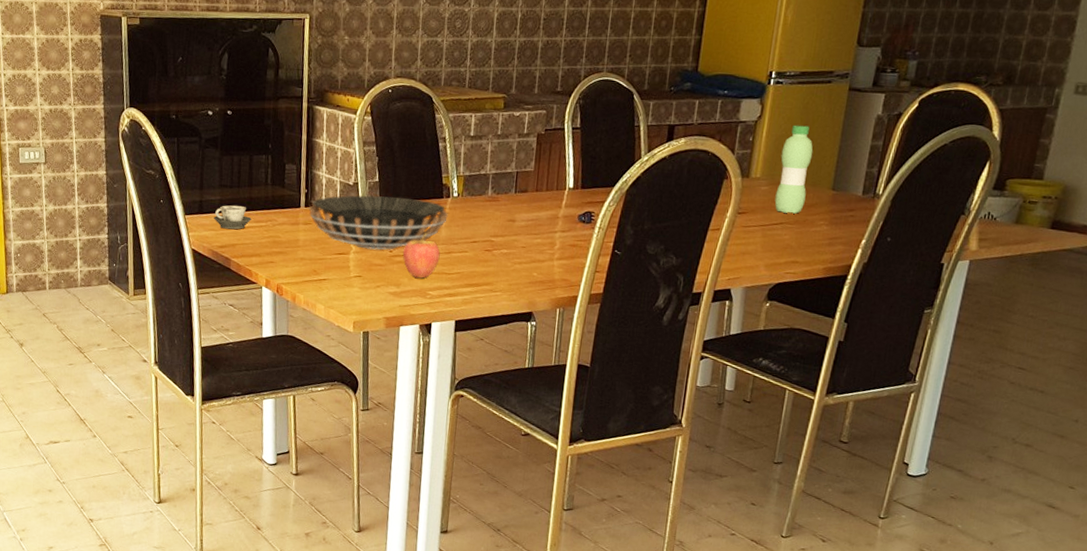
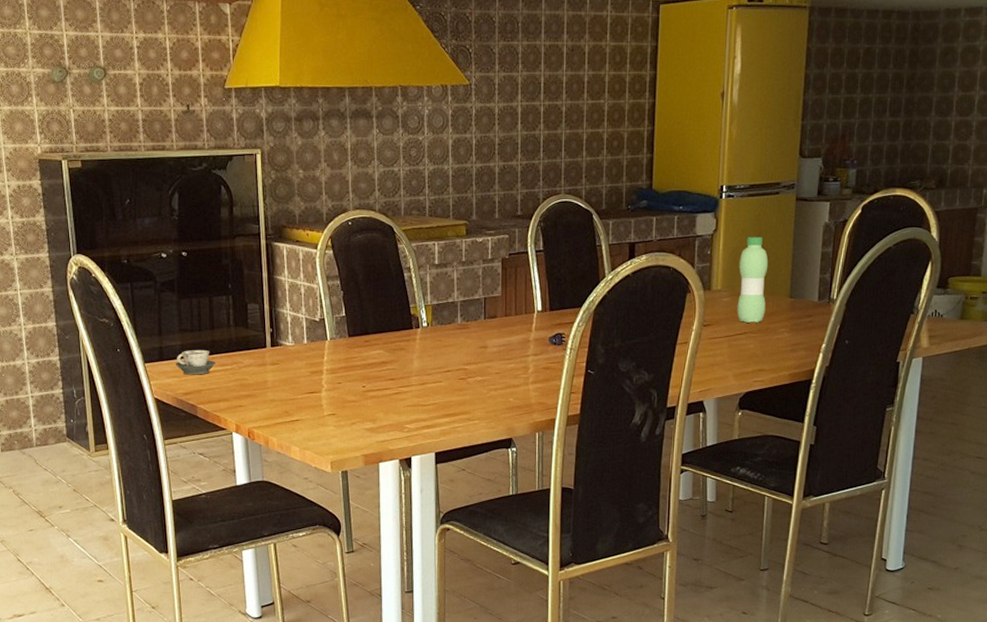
decorative bowl: present [309,195,448,250] -> none [275,330,419,386]
fruit: present [402,233,440,279] -> none [376,365,414,412]

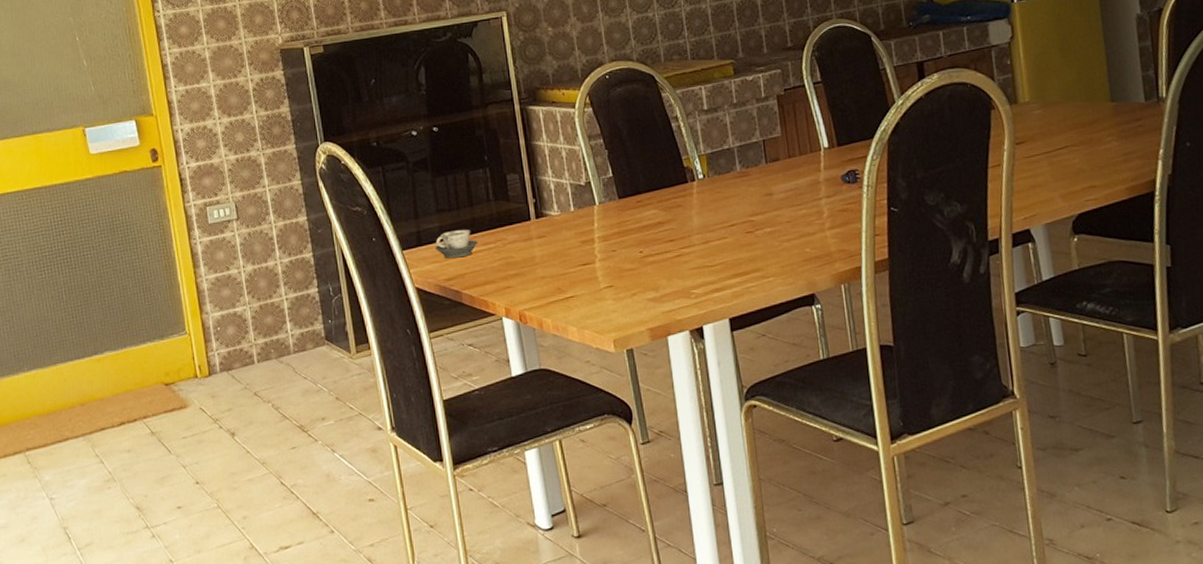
water bottle: present [737,236,769,323] -> none [1045,38,1086,135]

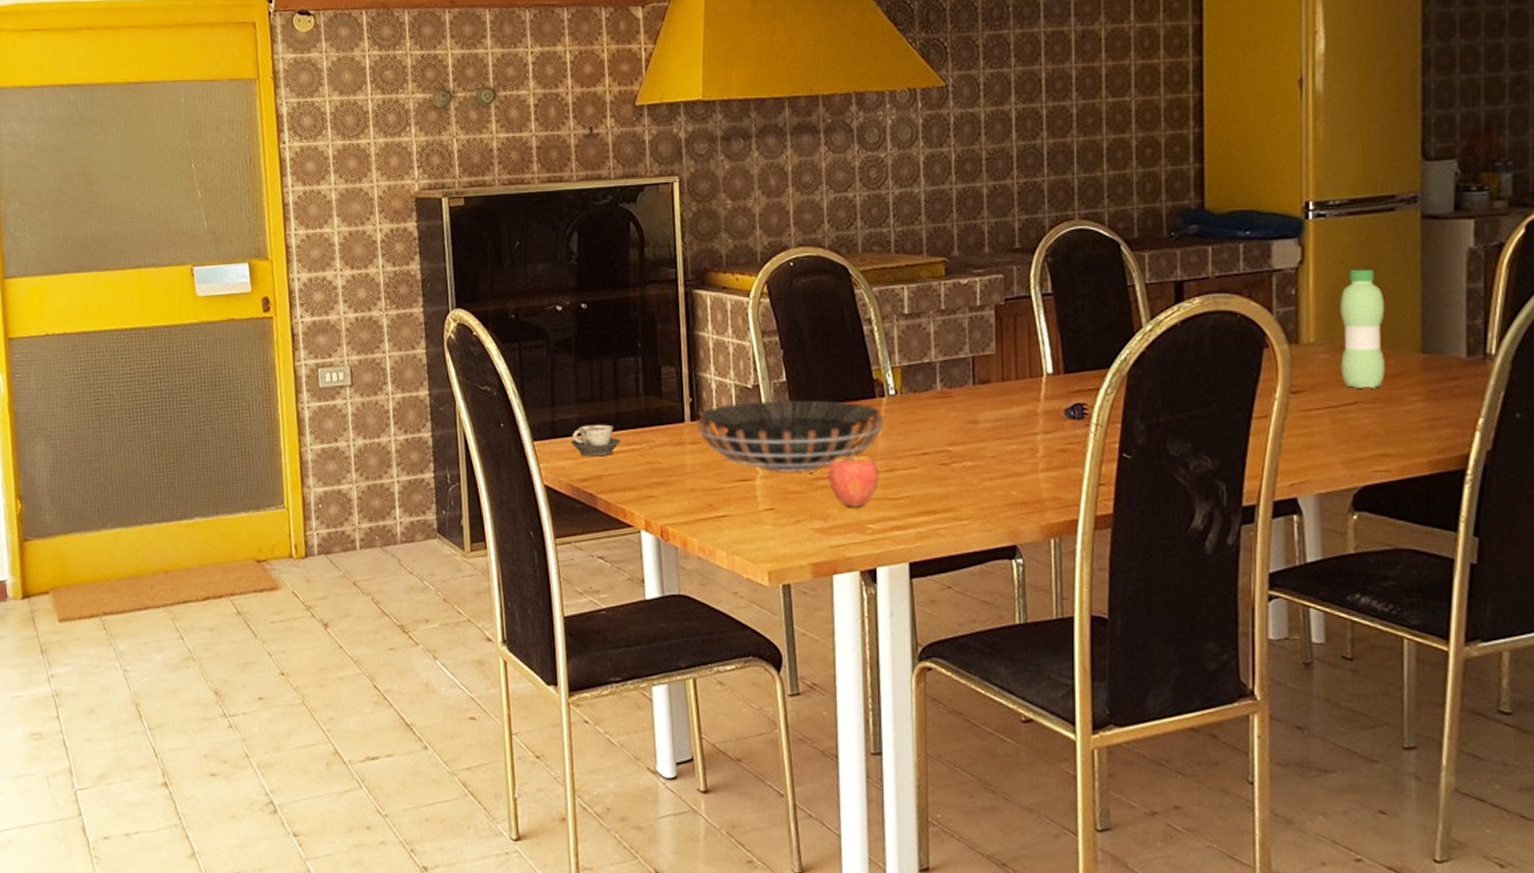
decorative bowl: none [540,188,697,254] -> present [696,400,884,472]
fruit: none [654,224,697,277] -> present [827,445,879,507]
water bottle: none [1045,38,1086,135] -> present [1339,269,1385,389]

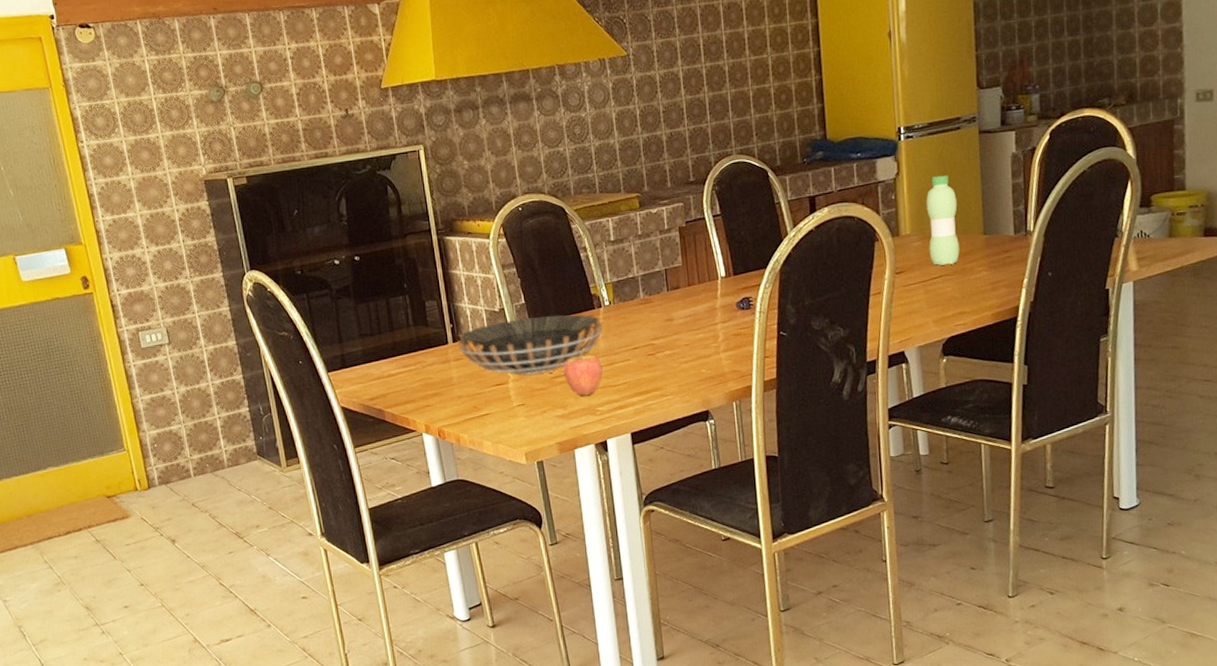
cup: present [571,424,621,457] -> none [359,352,399,380]

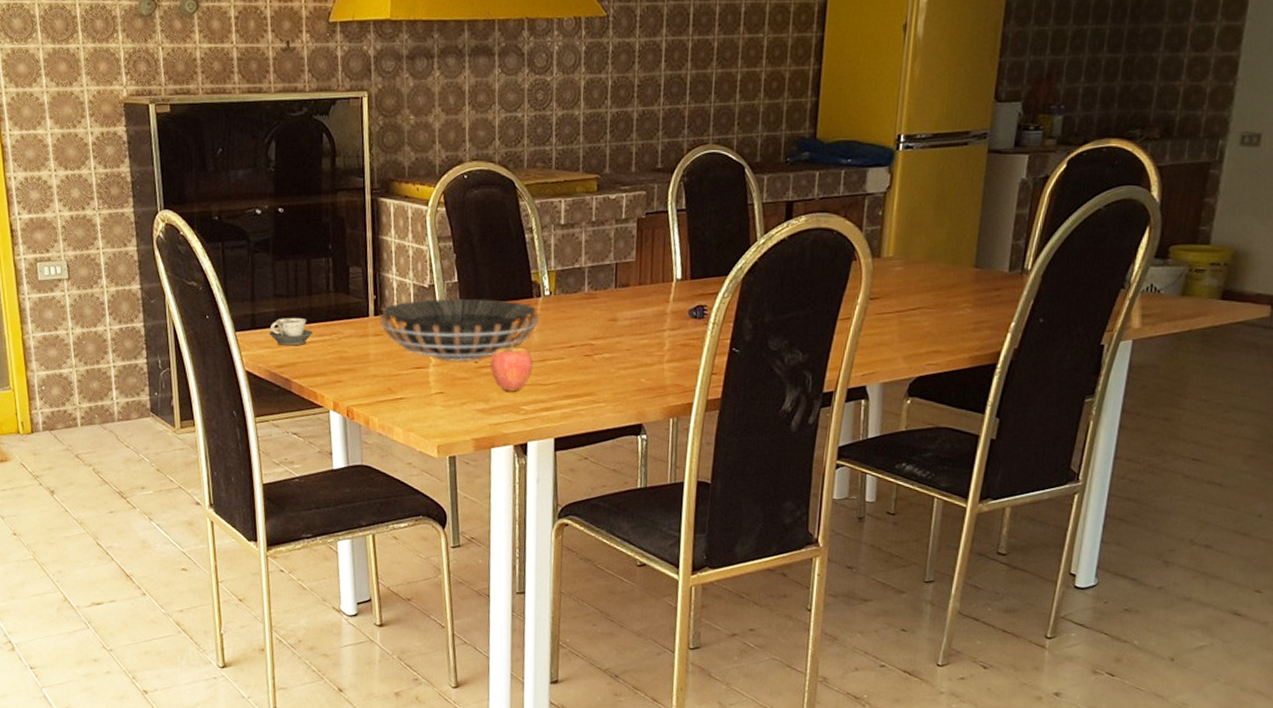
cup: none [359,352,399,380] -> present [269,317,313,346]
water bottle: present [926,175,960,266] -> none [910,194,952,296]

